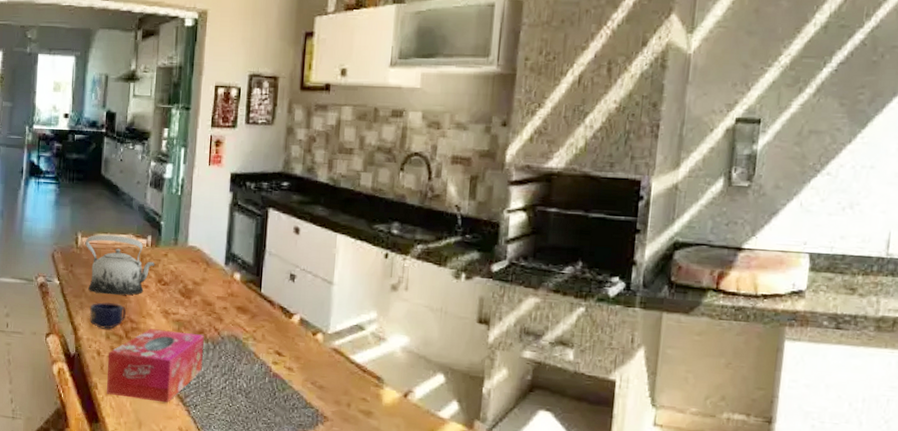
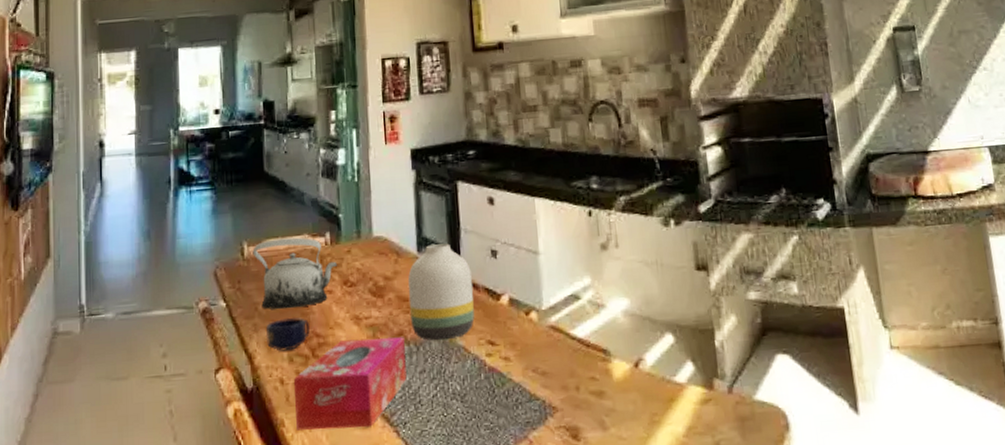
vase: none [211,261,270,344] -> present [407,243,475,341]

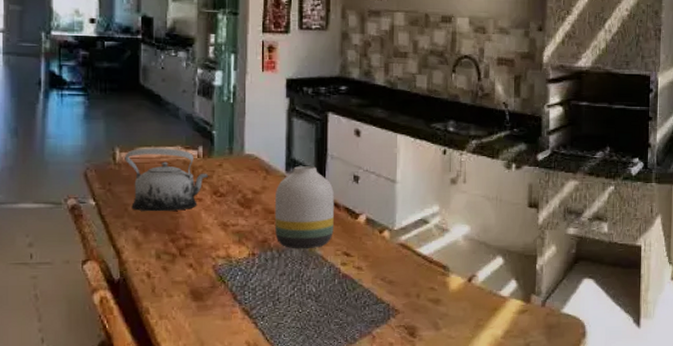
mug: present [265,317,310,351] -> none [134,219,178,249]
tissue box: present [294,337,407,430] -> none [161,243,268,319]

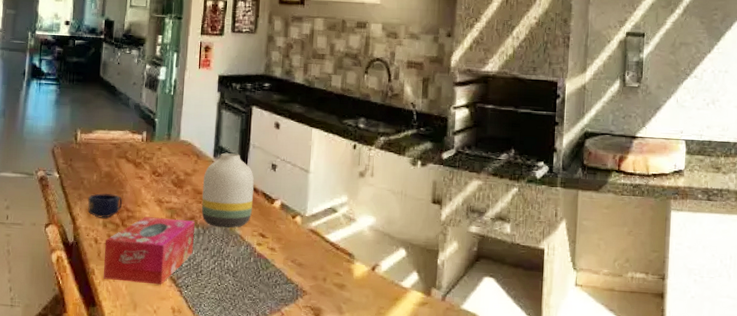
teapot: present [124,148,209,212] -> none [84,131,150,187]
mug: none [134,219,178,249] -> present [87,193,122,218]
tissue box: none [161,243,268,319] -> present [103,216,195,285]

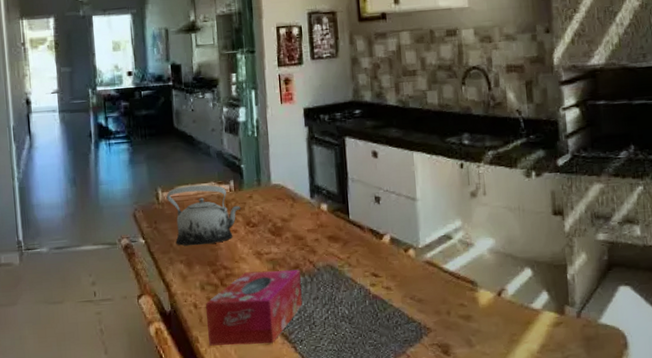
teapot: none [84,131,150,187] -> present [166,184,242,246]
mug: present [87,193,122,218] -> none [180,252,218,281]
vase: present [201,153,254,228] -> none [302,191,361,273]

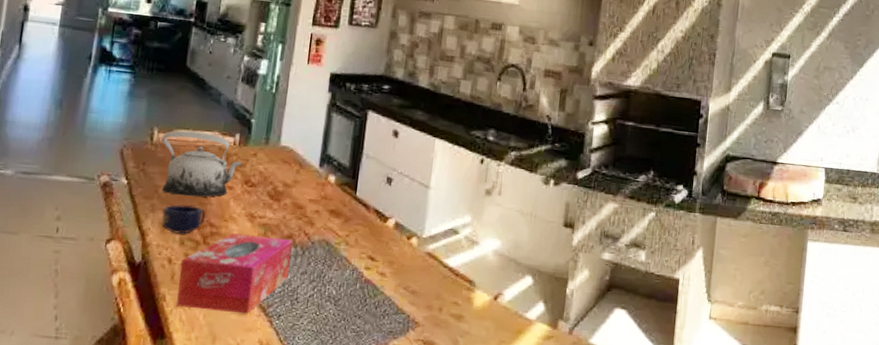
mug: none [180,252,218,281] -> present [161,204,206,234]

